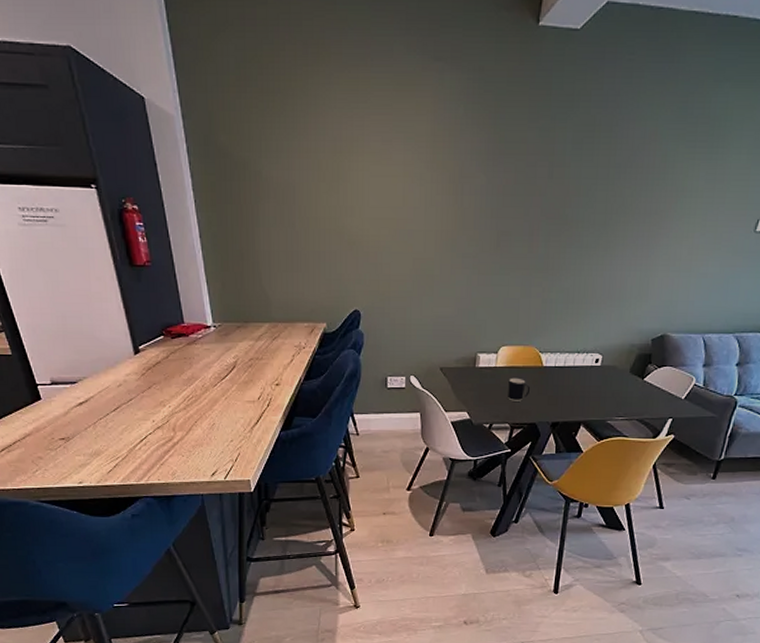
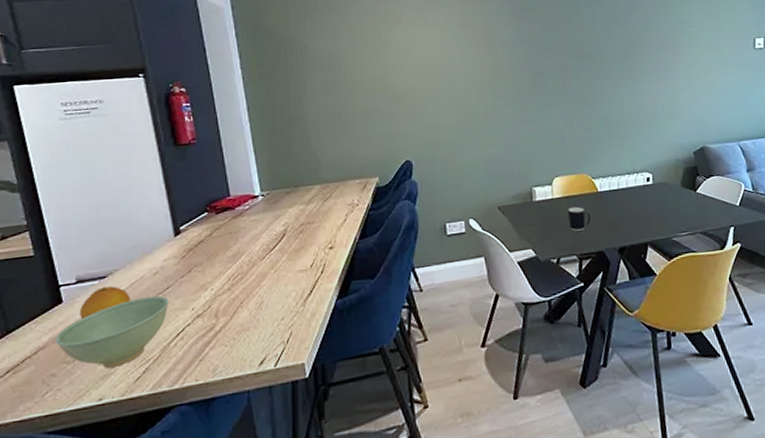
bowl: none [38,404,133,459] -> present [54,295,170,368]
fruit: none [56,391,99,417] -> present [79,286,131,320]

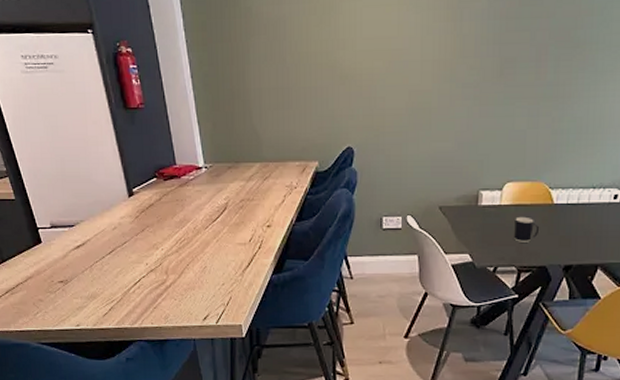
bowl: present [54,295,170,368] -> none [39,247,127,302]
fruit: present [79,286,131,320] -> none [55,234,95,260]

